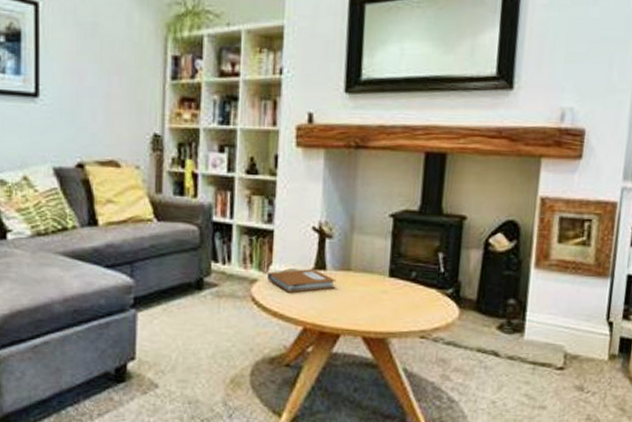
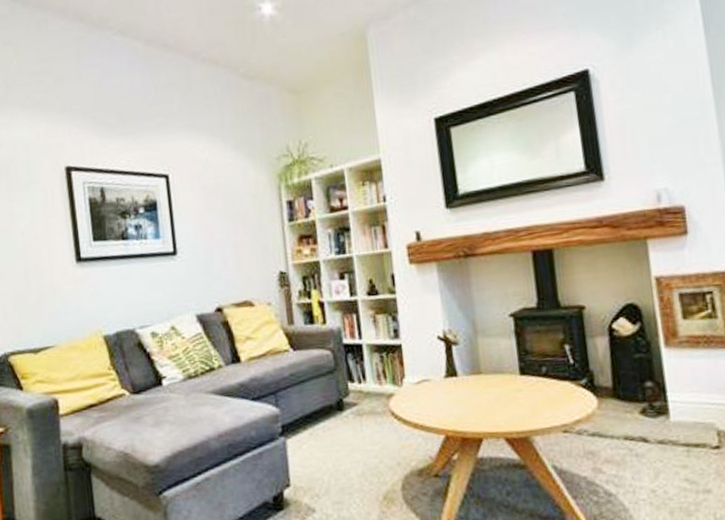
notebook: present [267,268,337,293] -> none [402,376,470,403]

